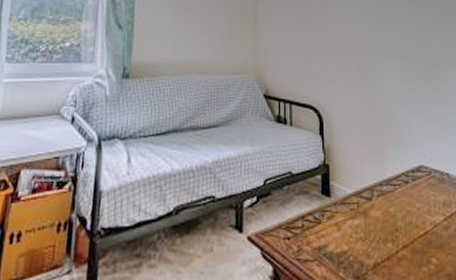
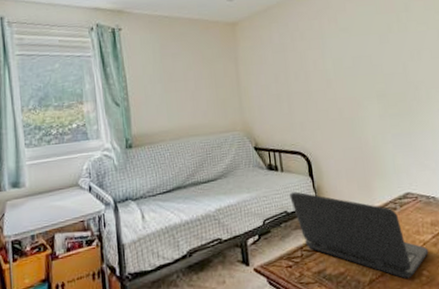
laptop: none [296,150,439,266] -> present [290,191,429,279]

